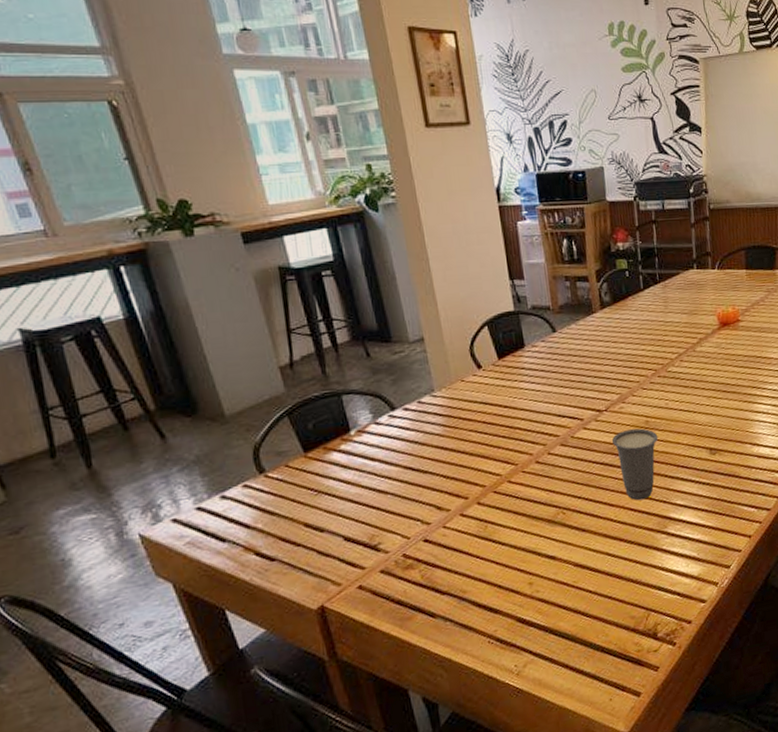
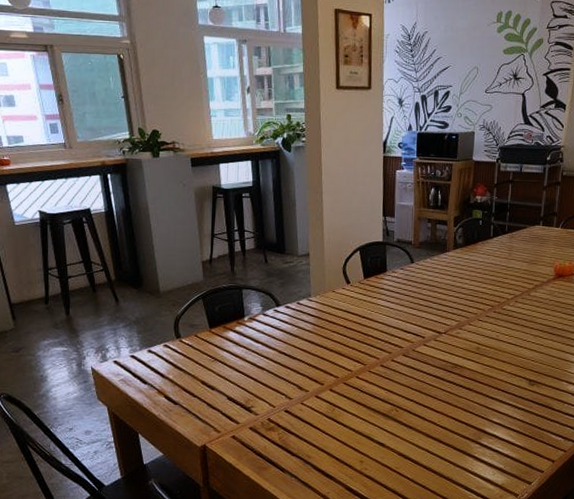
cup: present [611,428,658,501] -> none [445,352,486,412]

